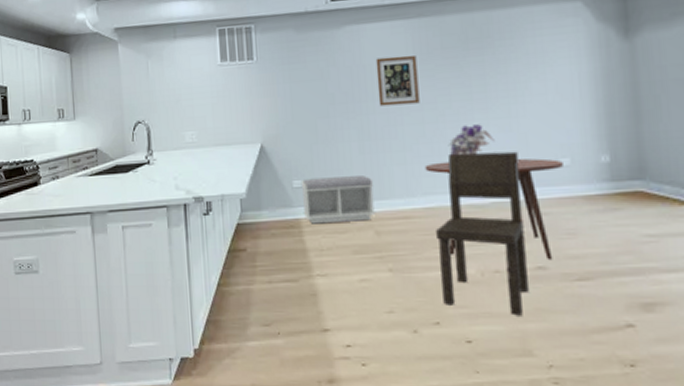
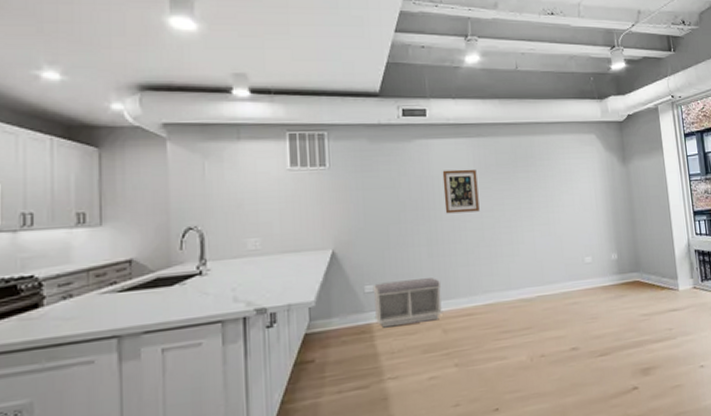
dining table: present [424,158,563,261] -> none [484,257,587,345]
dining chair: present [436,151,529,316] -> none [494,252,566,393]
bouquet: present [448,124,495,156] -> none [503,230,538,257]

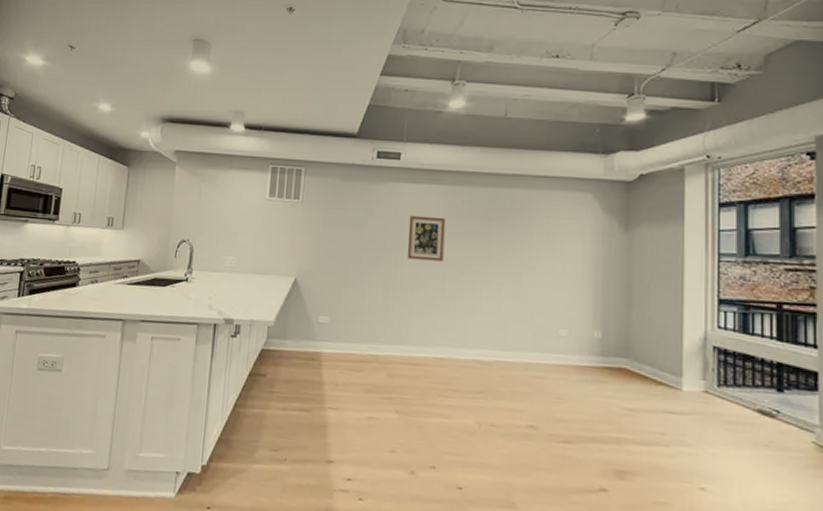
bench: present [372,278,442,328] -> none [324,316,392,363]

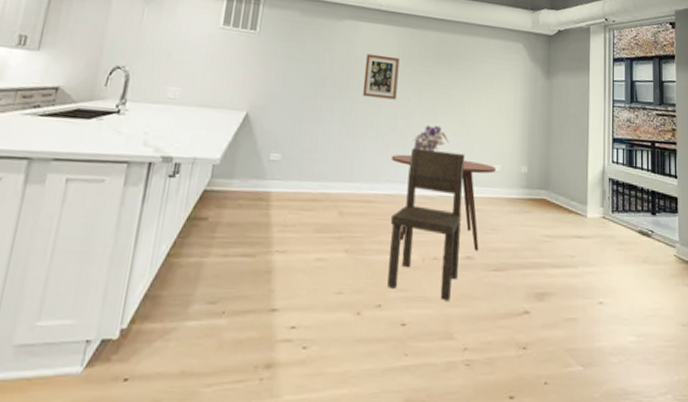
dining table: none [440,317,561,421] -> present [391,154,496,252]
dining chair: none [441,311,524,470] -> present [387,147,465,301]
bouquet: none [463,287,505,315] -> present [413,125,449,152]

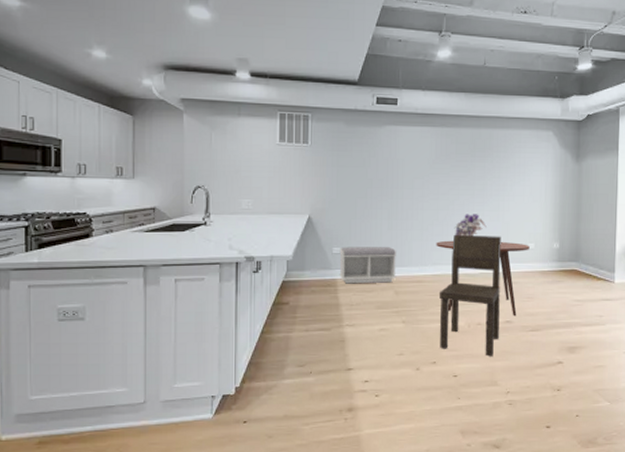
bench: none [274,153,345,201] -> present [339,247,396,284]
wall art: present [362,53,400,100] -> none [406,155,438,194]

